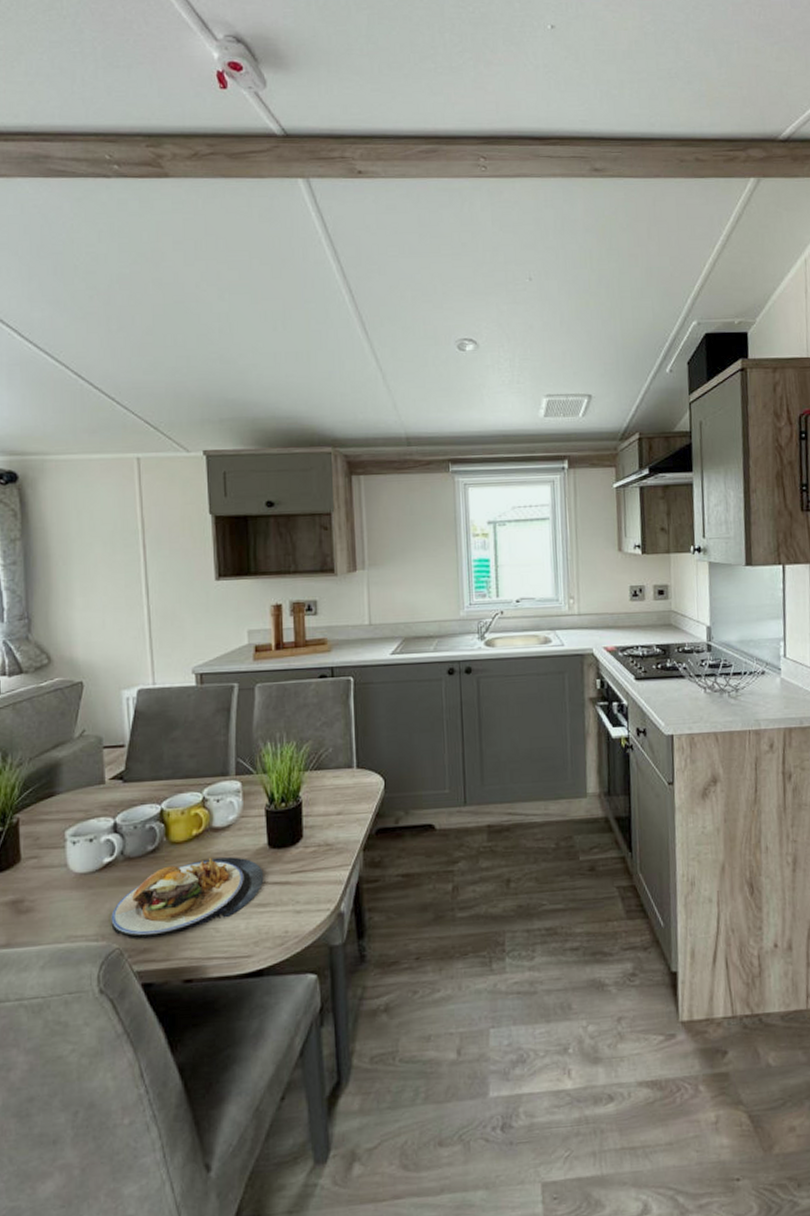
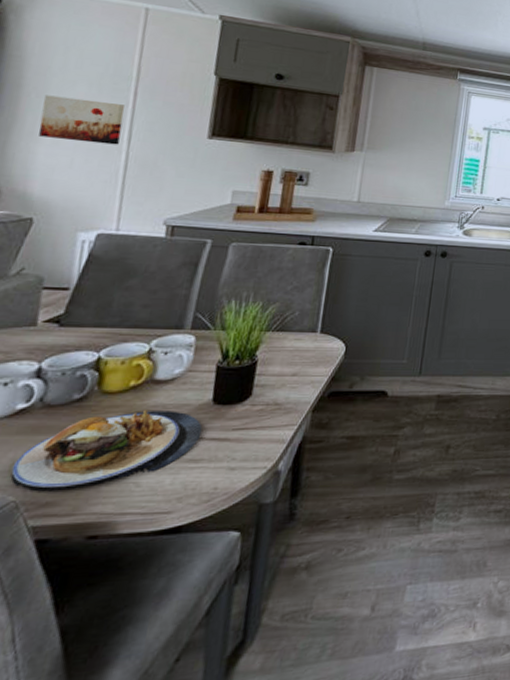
wall art: none [69,559,139,603] -> present [39,95,125,145]

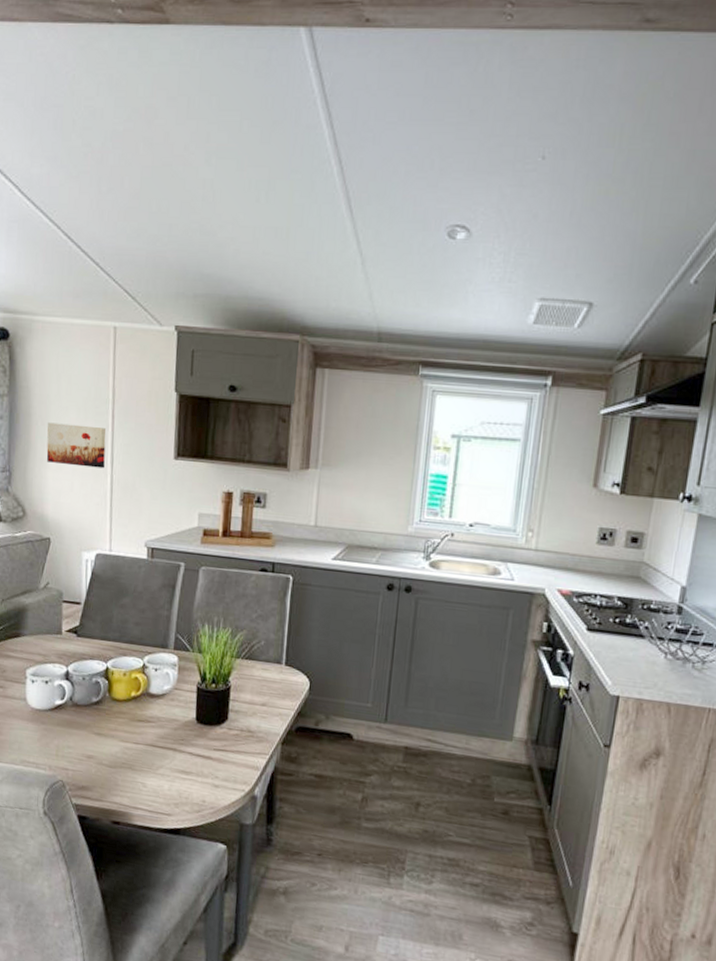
plate: present [10,410,203,492] -> none [57,719,190,780]

